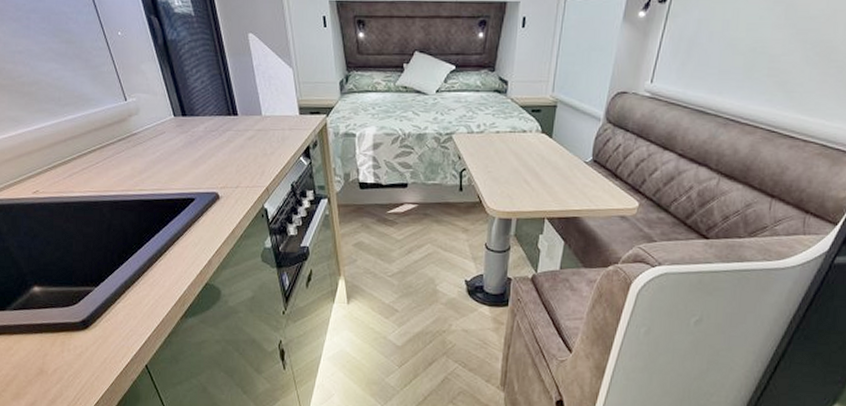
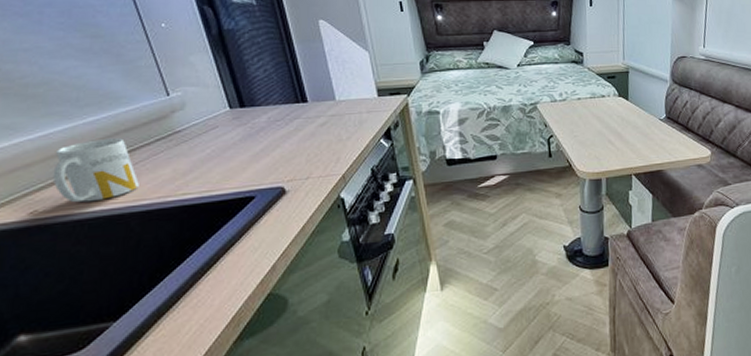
mug: none [47,135,107,189] -> present [52,138,139,203]

